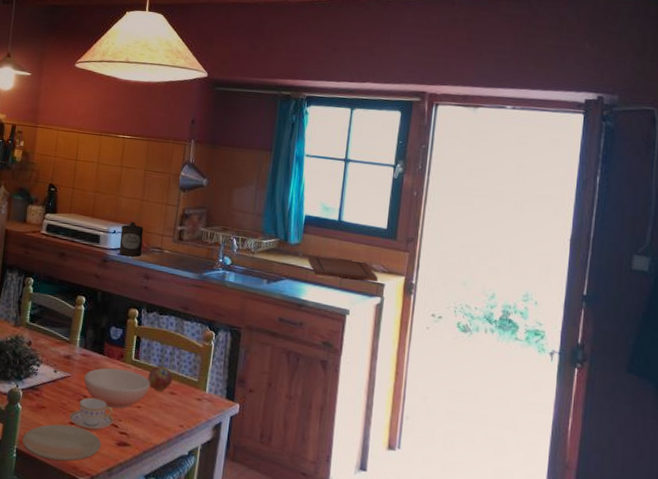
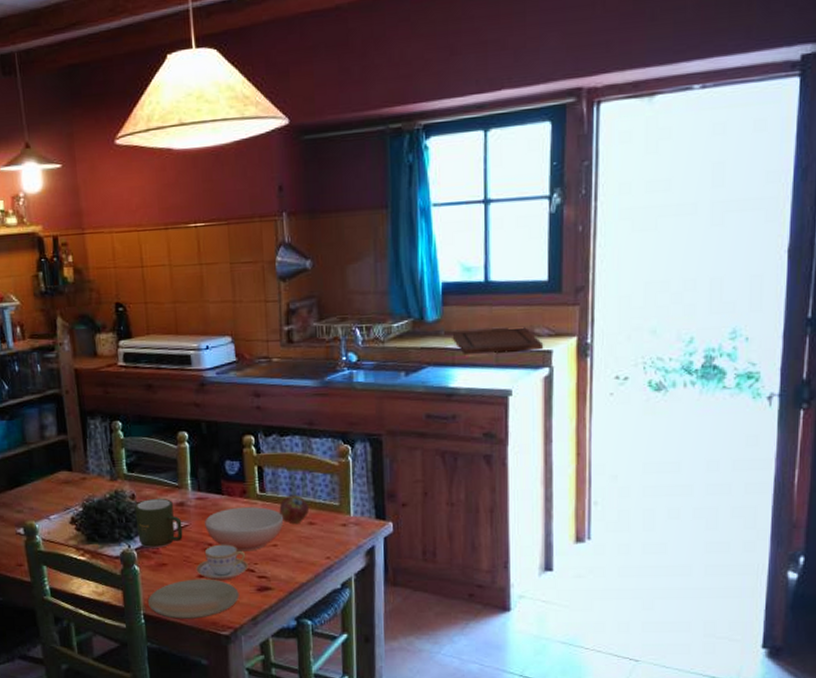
mug: none [26,348,66,392] -> present [134,499,183,548]
canister: present [119,222,144,257] -> none [215,331,246,374]

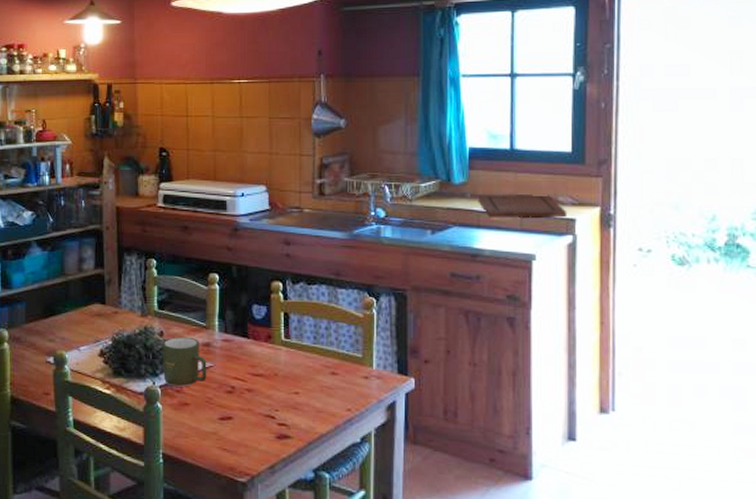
plate: present [147,578,239,619] -> none [167,421,258,463]
teacup: present [196,544,248,581] -> none [217,387,269,425]
bowl: present [205,507,284,552] -> none [229,352,307,397]
fruit: present [279,495,310,525] -> none [303,343,333,374]

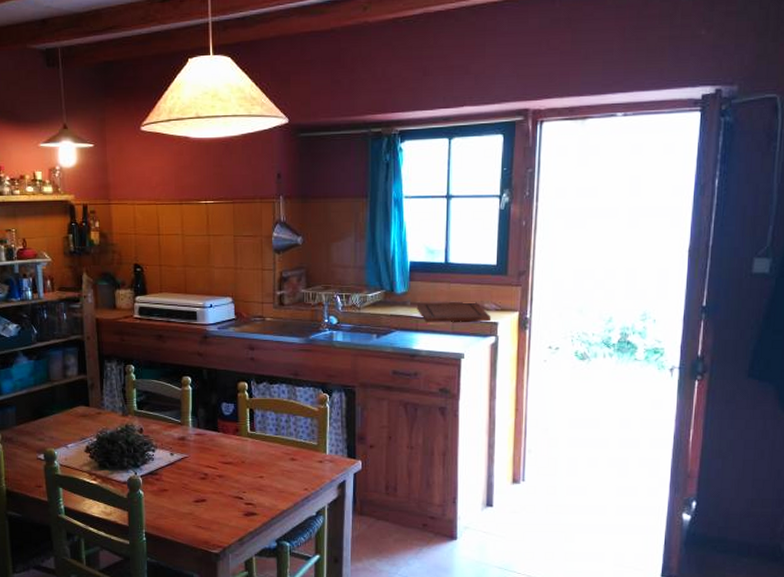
mug: present [162,337,207,387] -> none [142,433,183,476]

